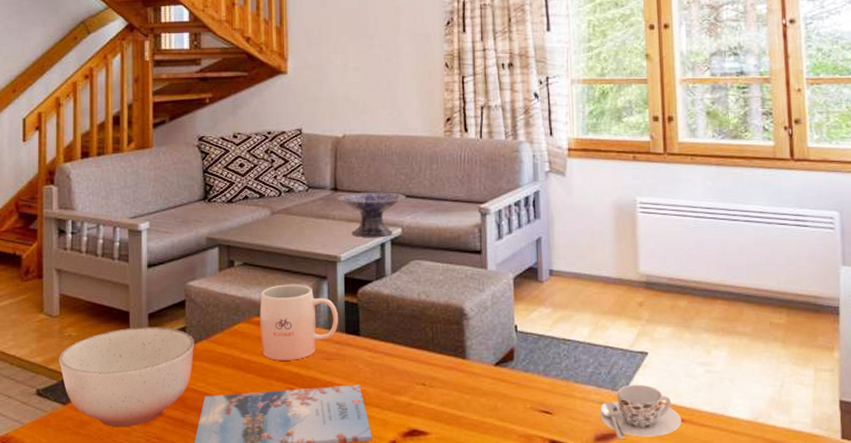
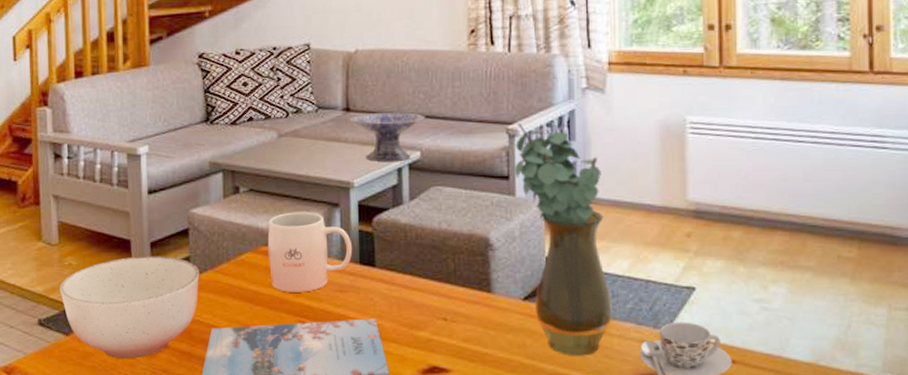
vase: none [486,202,575,417] -> present [515,123,612,356]

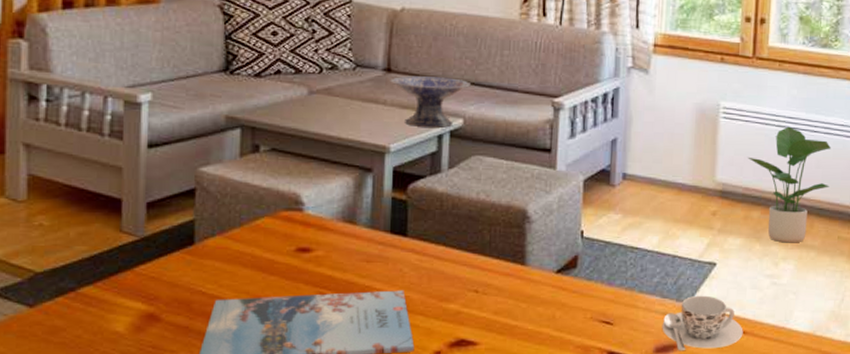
bowl: present [60,256,200,359] -> none [25,217,206,335]
mug: present [267,212,353,293] -> none [287,175,384,262]
vase: present [515,123,612,356] -> none [557,96,640,328]
potted plant: none [722,137,822,264] -> present [747,126,832,243]

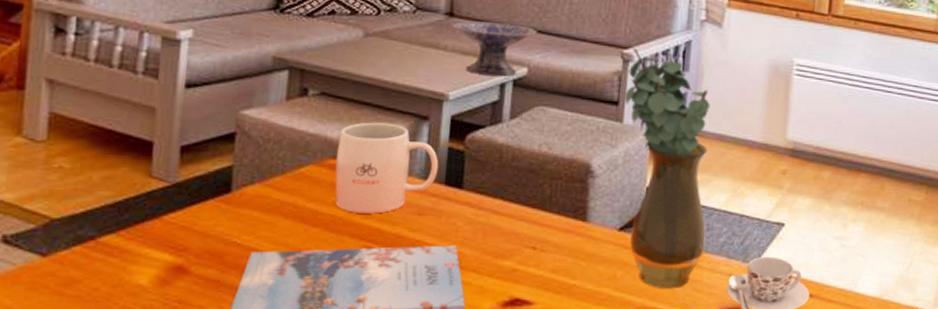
mug: none [287,175,384,262] -> present [334,122,439,214]
vase: none [557,96,640,328] -> present [625,48,710,289]
potted plant: present [747,126,832,243] -> none [820,85,905,205]

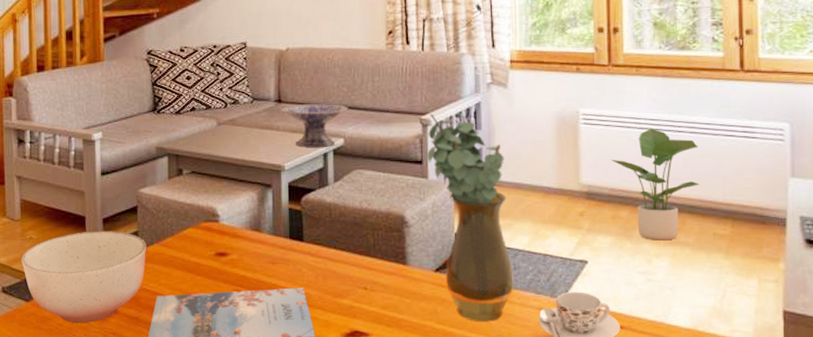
bowl: none [40,162,244,288] -> present [22,231,147,324]
mug: present [334,122,439,214] -> none [207,192,283,264]
potted plant: none [820,85,905,205] -> present [611,128,700,241]

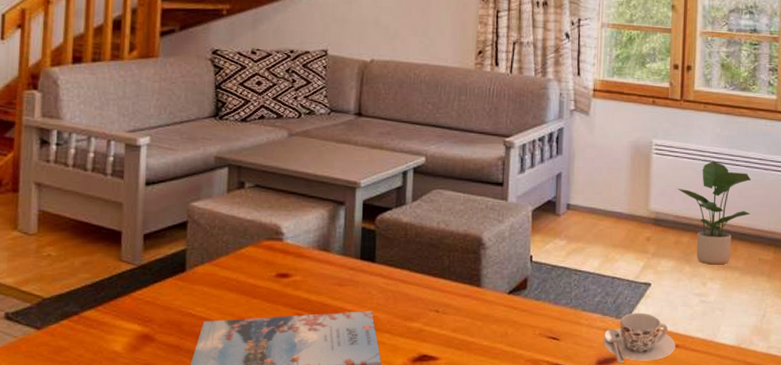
bowl: present [22,231,147,324] -> none [34,248,196,354]
decorative bowl: present [281,104,348,147] -> none [360,119,432,165]
vase: present [427,114,514,322] -> none [508,136,583,343]

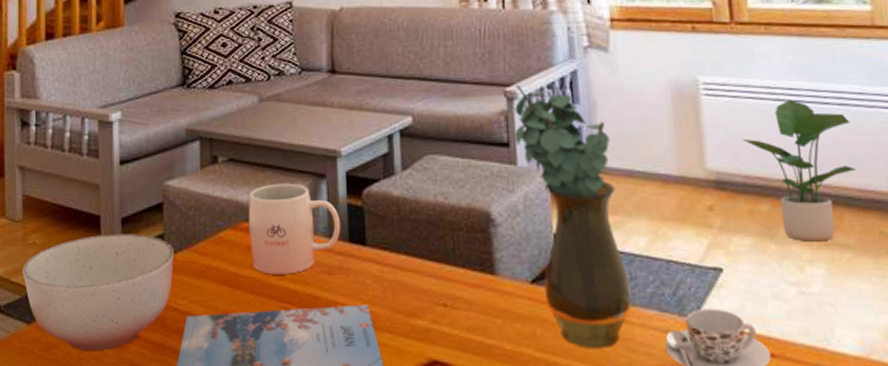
bowl: none [34,248,196,354] -> present [23,233,175,352]
mug: none [269,208,355,286] -> present [248,183,341,275]
vase: none [508,136,583,343] -> present [514,85,632,348]

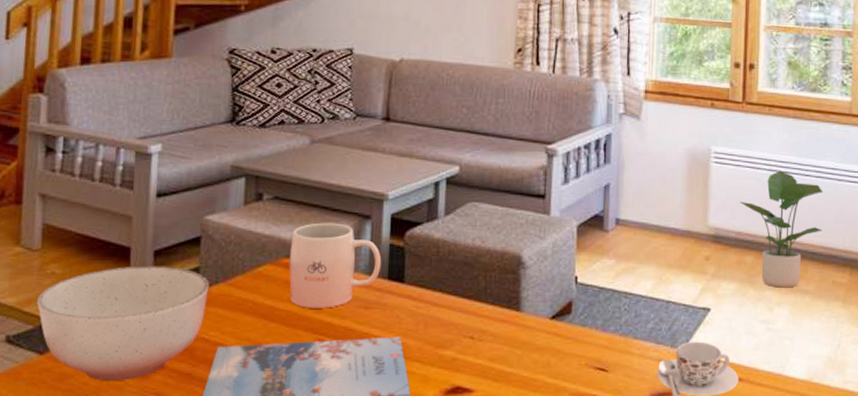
vase: present [514,85,632,348] -> none [551,143,634,375]

